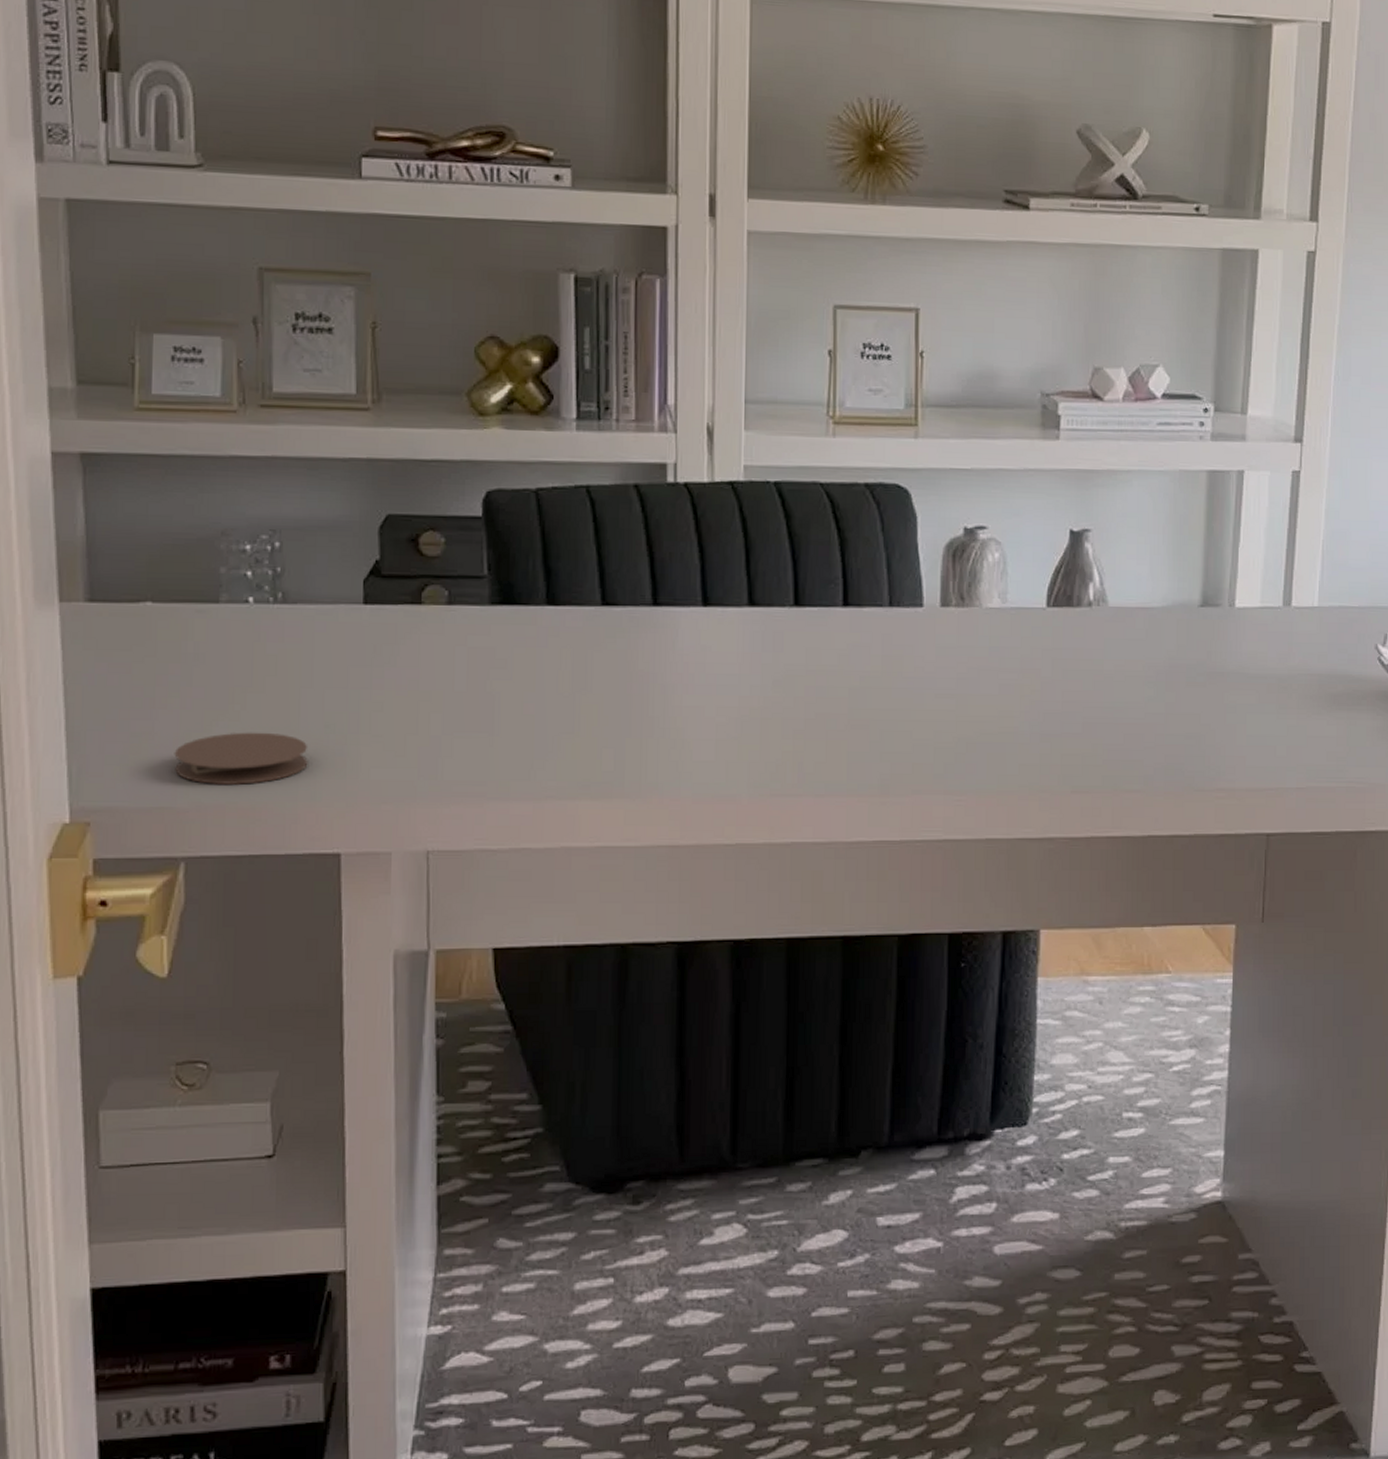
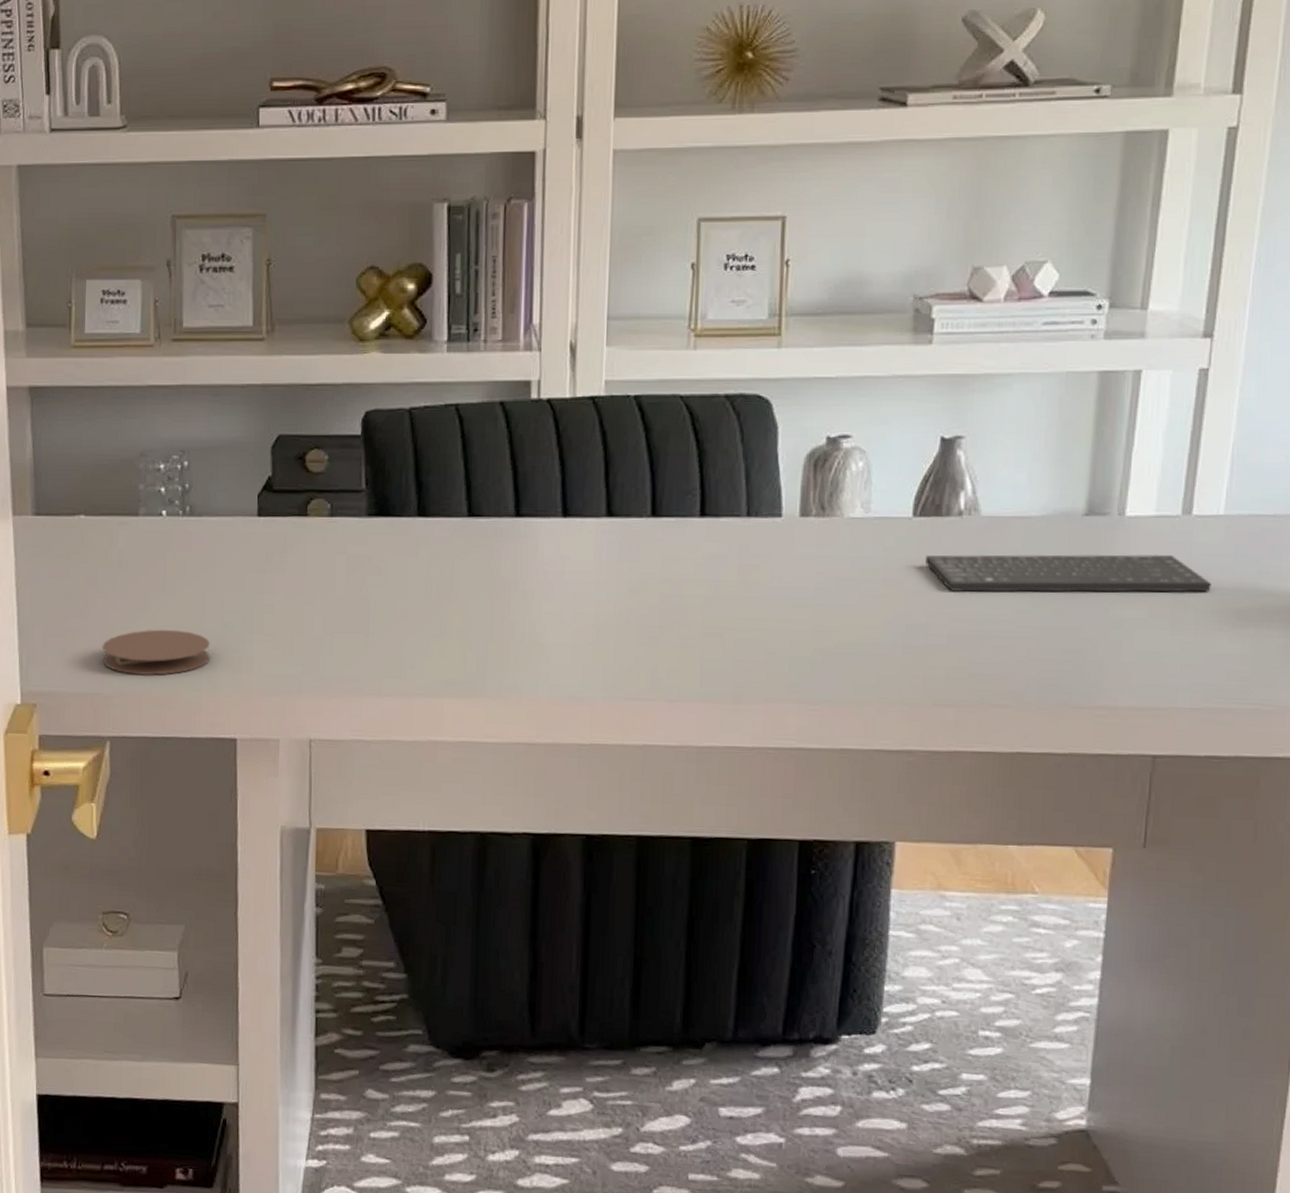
keyboard: none [1060,643,1310,680] -> present [925,554,1212,593]

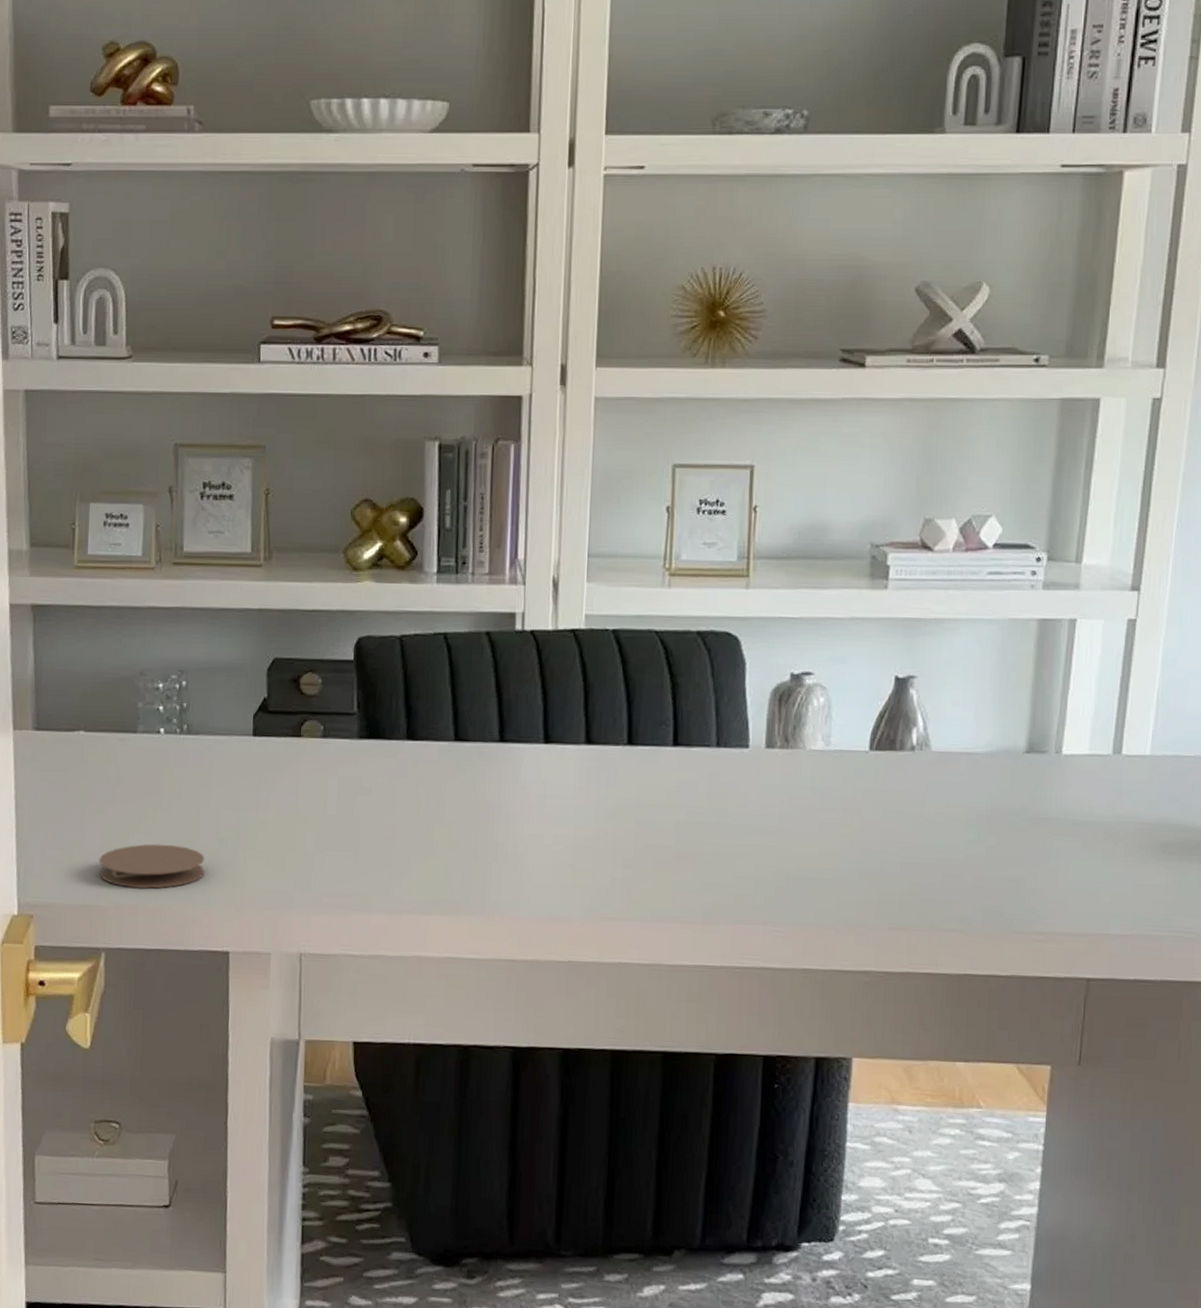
keyboard: present [925,554,1212,593] -> none [881,787,1139,827]

